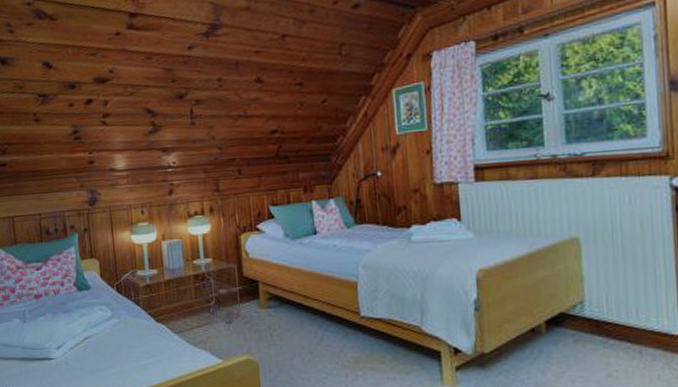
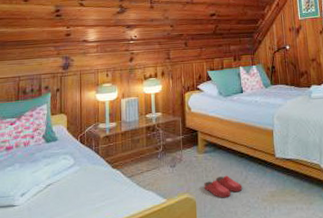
slippers: none [268,335,317,362] -> present [204,175,243,198]

